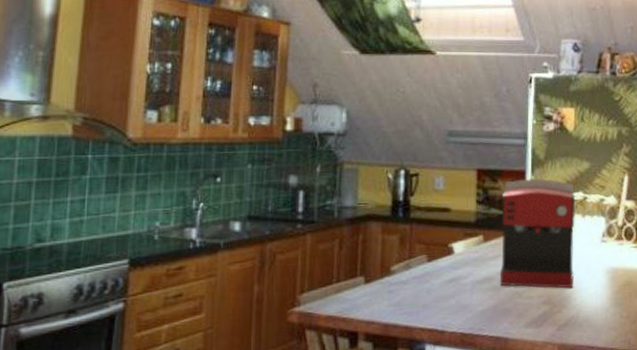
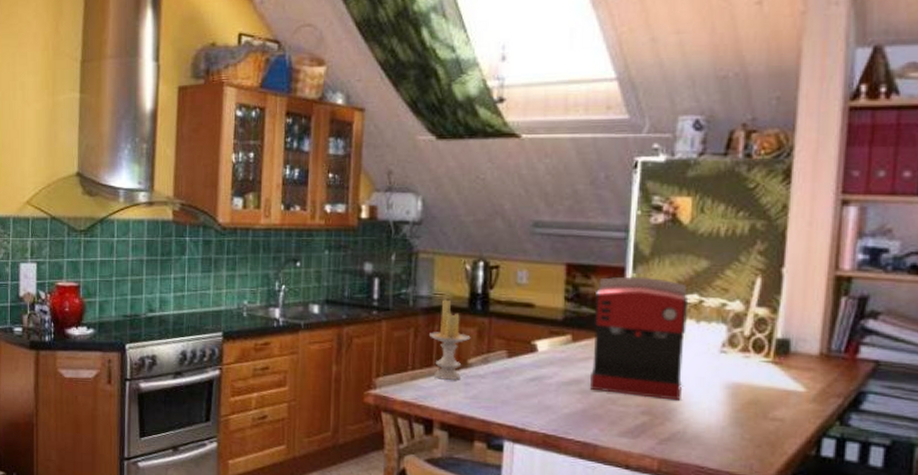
candle: none [354,208,394,289] -> present [430,299,471,380]

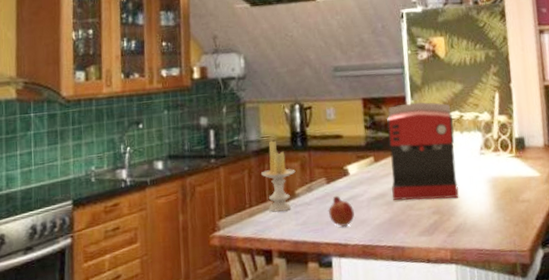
fruit: none [505,372,538,410] -> present [328,195,354,228]

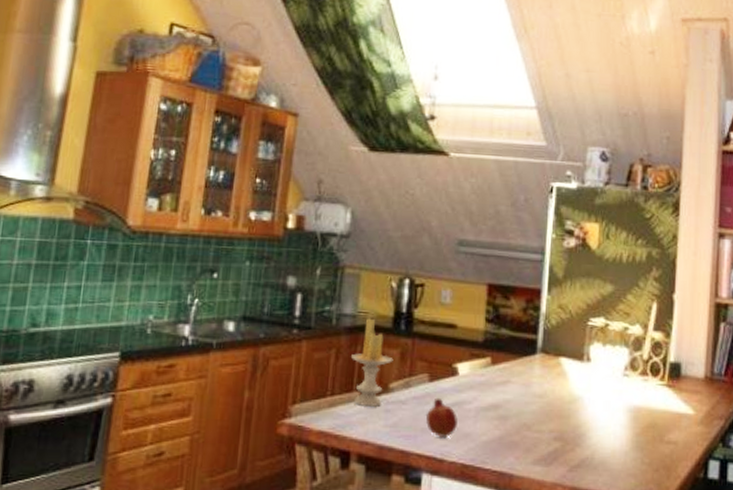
coffee maker: present [387,102,459,201] -> none [506,298,595,425]

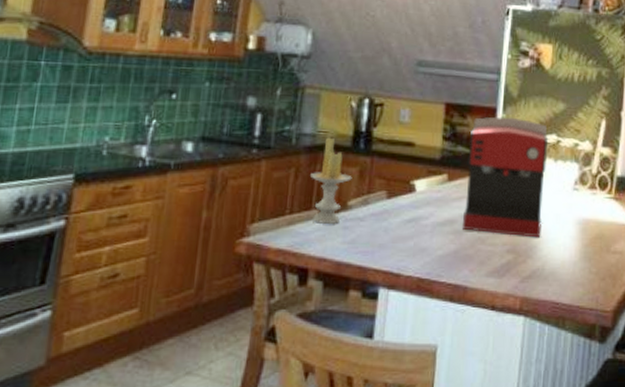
fruit: present [425,397,457,439] -> none [383,214,414,254]
coffee maker: none [506,298,595,425] -> present [461,117,548,238]

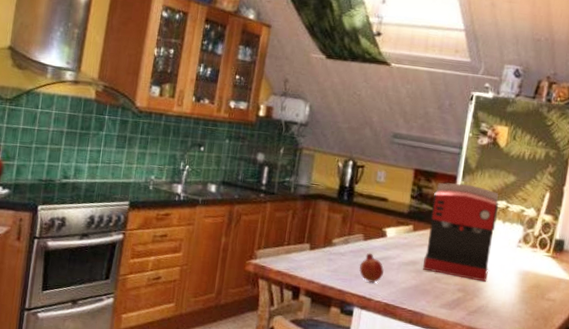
candle: present [311,137,352,224] -> none [304,189,337,256]
fruit: none [383,214,414,254] -> present [359,252,384,284]

